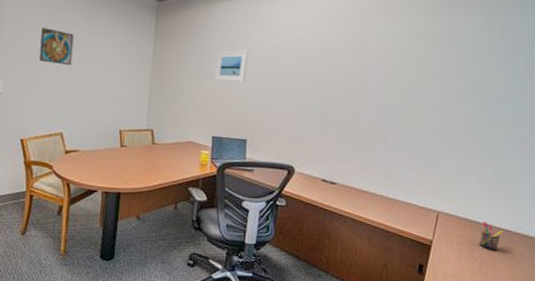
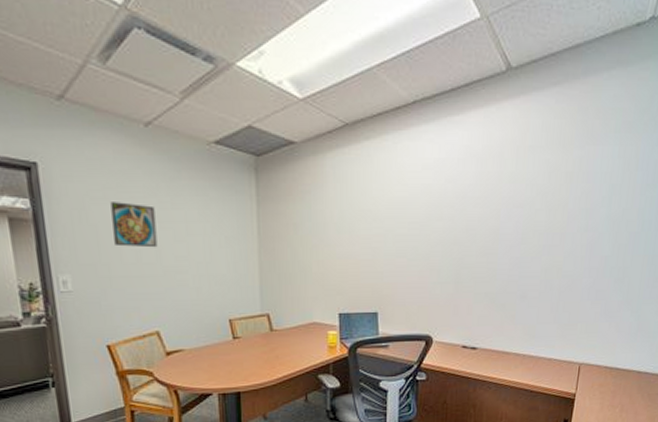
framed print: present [215,50,249,83] -> none [334,208,371,247]
pen holder: present [479,221,504,252] -> none [619,367,642,396]

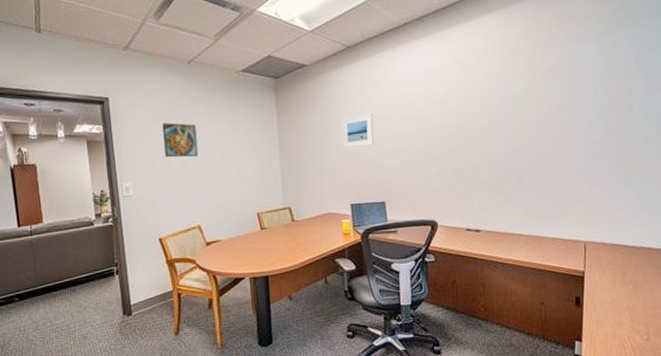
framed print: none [334,208,371,247] -> present [342,113,374,148]

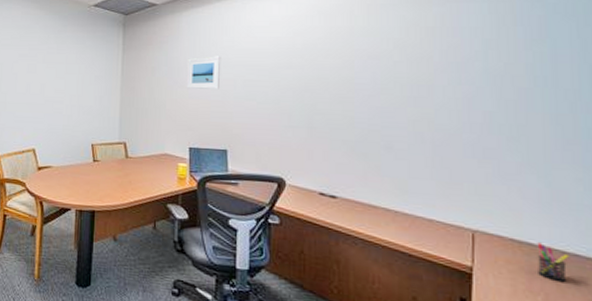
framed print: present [162,123,199,158] -> none [13,48,44,82]
pen holder: none [630,244,653,272] -> present [537,243,570,283]

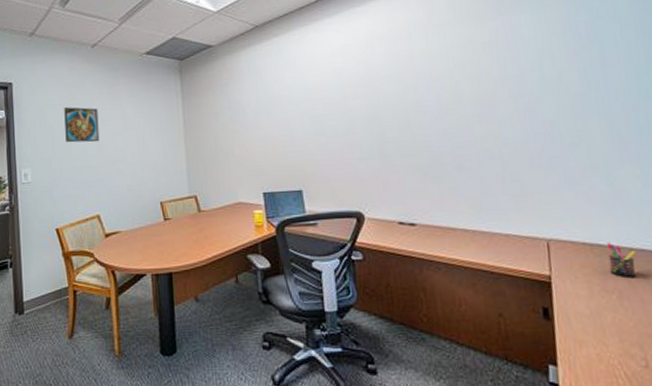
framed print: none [13,48,44,82] -> present [64,107,100,143]
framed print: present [187,56,221,89] -> none [251,93,287,131]

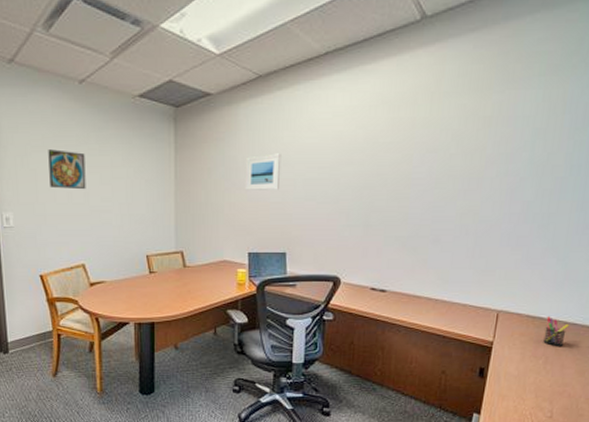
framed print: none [251,93,287,131] -> present [246,153,282,190]

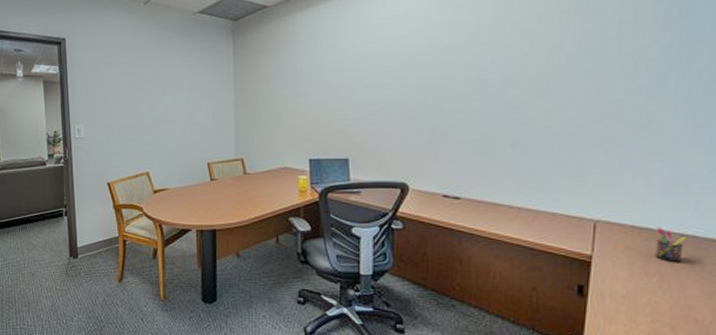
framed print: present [48,149,86,190] -> none [116,65,150,102]
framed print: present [246,153,282,190] -> none [305,60,340,97]

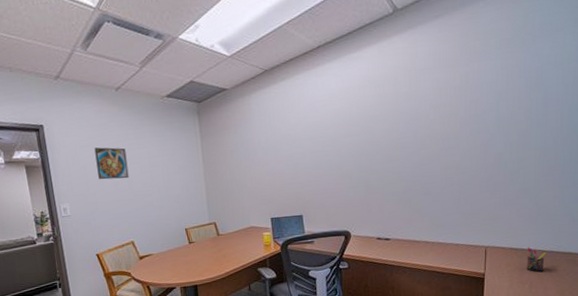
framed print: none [116,65,150,102] -> present [94,147,129,180]

